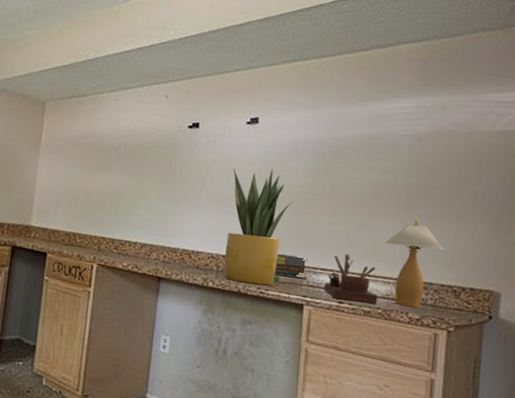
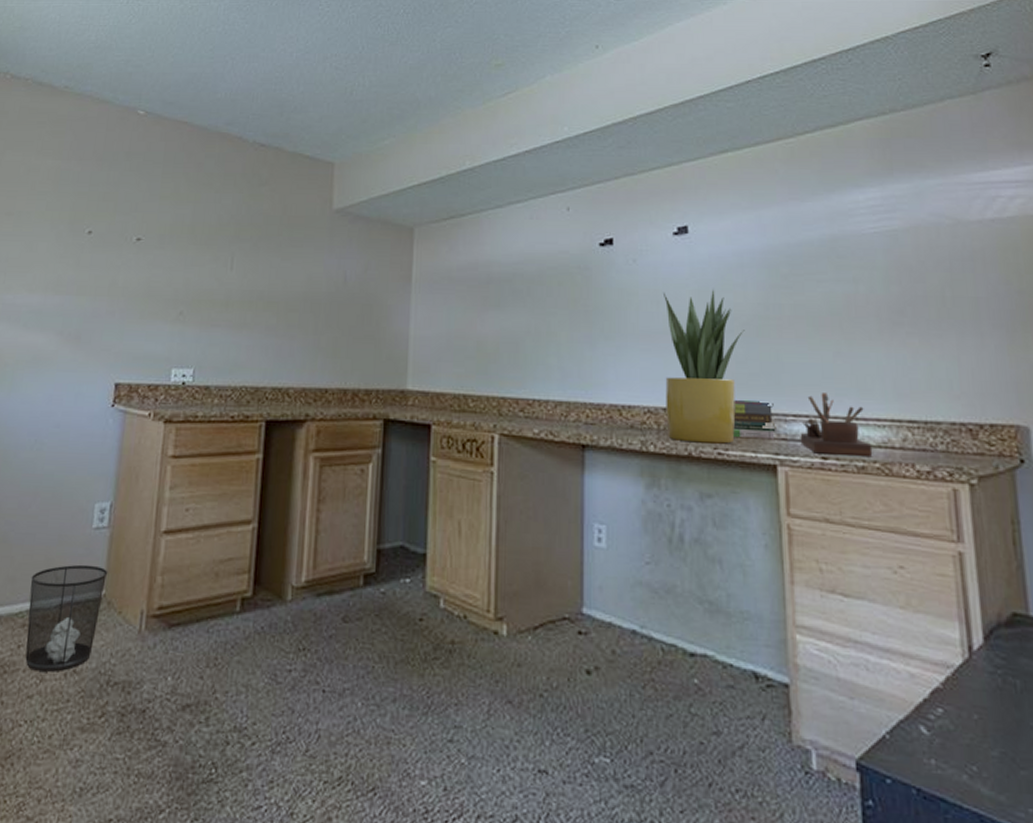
table lamp: present [385,218,444,308] -> none [871,337,948,457]

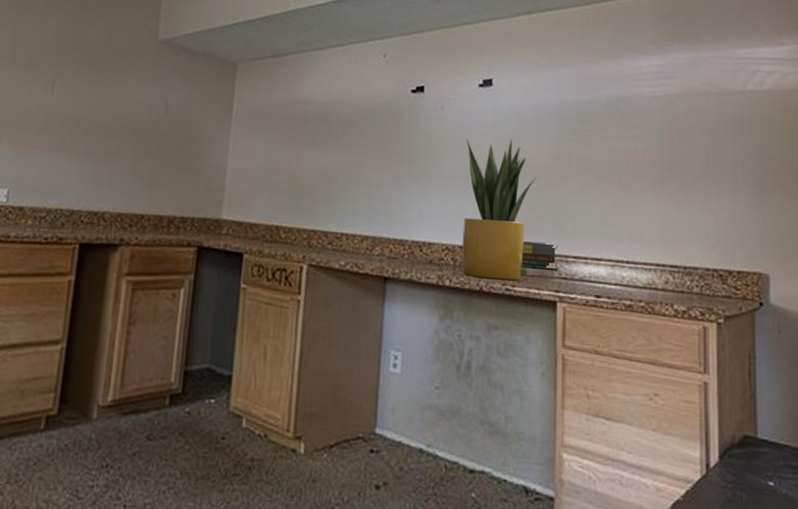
desk organizer: present [800,393,873,458] -> none [578,238,639,297]

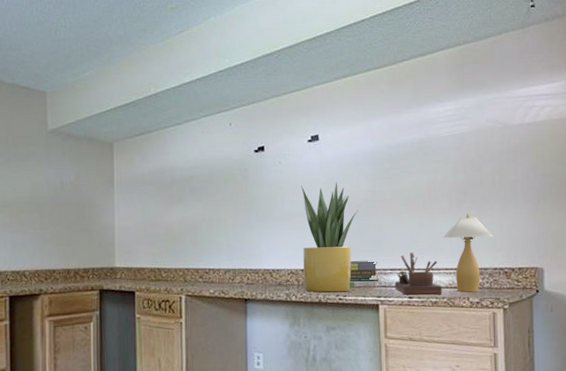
desk organizer: none [578,238,639,297] -> present [394,253,442,296]
table lamp: none [642,191,706,298] -> present [443,211,493,293]

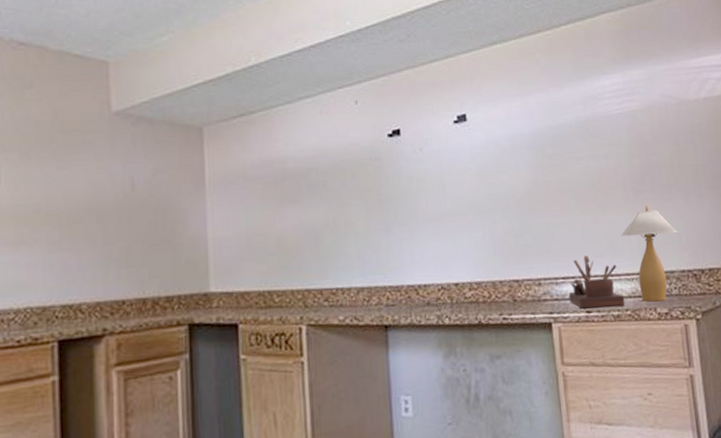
planter: present [301,181,358,293] -> none [449,171,520,312]
books: present [349,261,378,288] -> none [514,269,549,303]

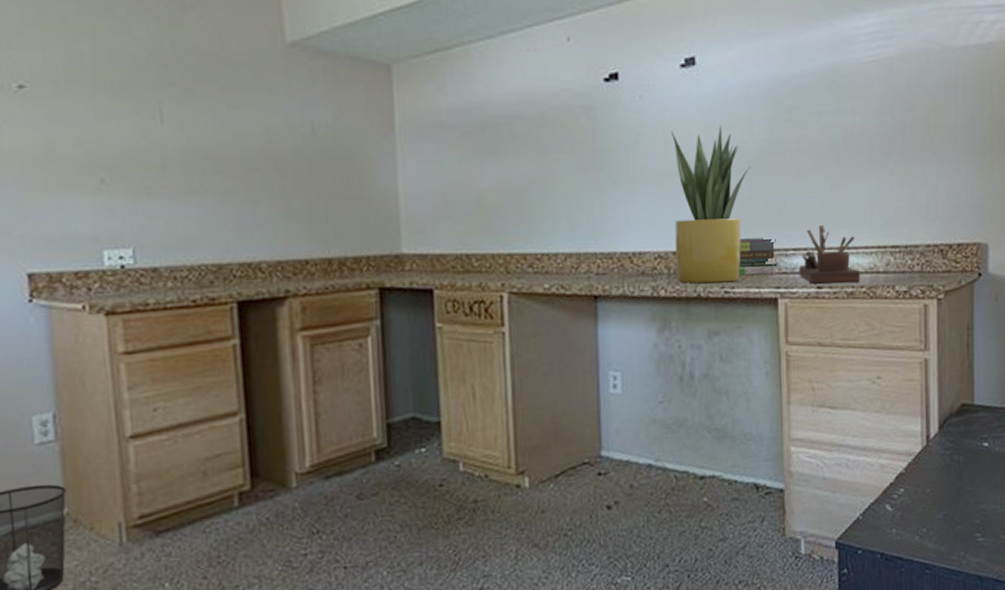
planter: none [449,171,520,312] -> present [672,125,751,284]
books: none [514,269,549,303] -> present [739,238,777,276]
table lamp: present [621,202,678,302] -> none [862,167,927,279]

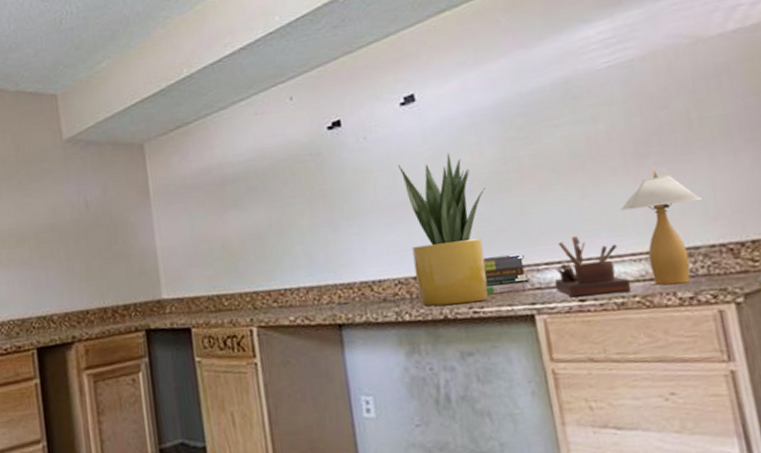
table lamp: none [862,167,927,279] -> present [620,167,702,286]

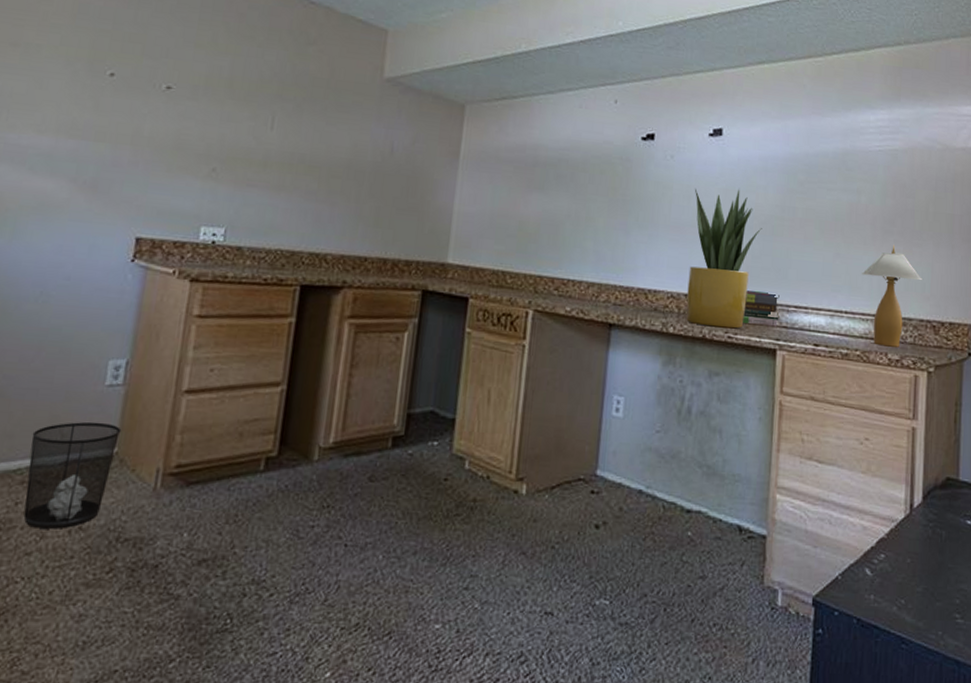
desk organizer: present [554,236,632,298] -> none [798,288,856,346]

